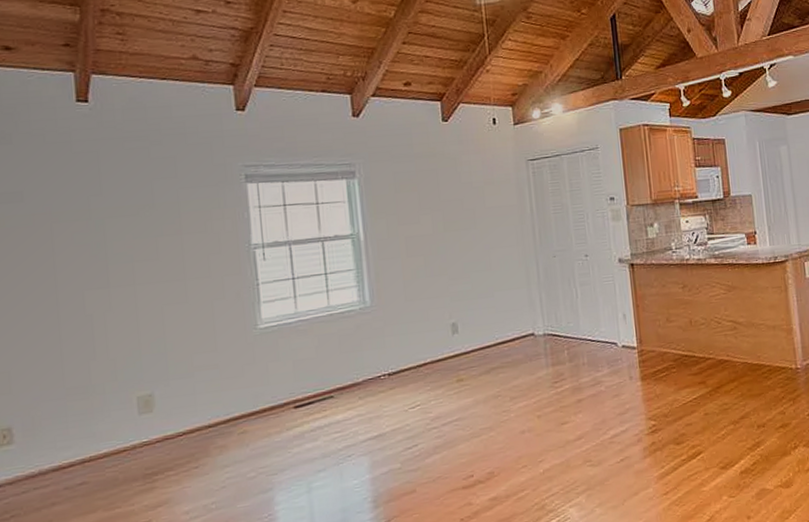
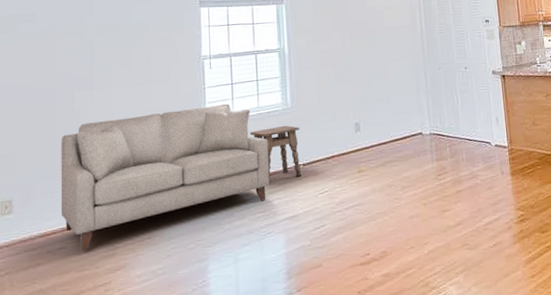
sofa: none [71,302,348,486] -> present [61,103,270,251]
side table: none [319,328,387,400] -> present [249,126,301,185]

